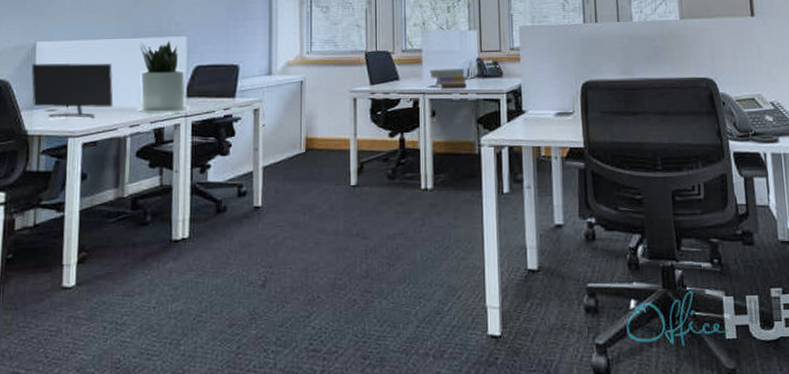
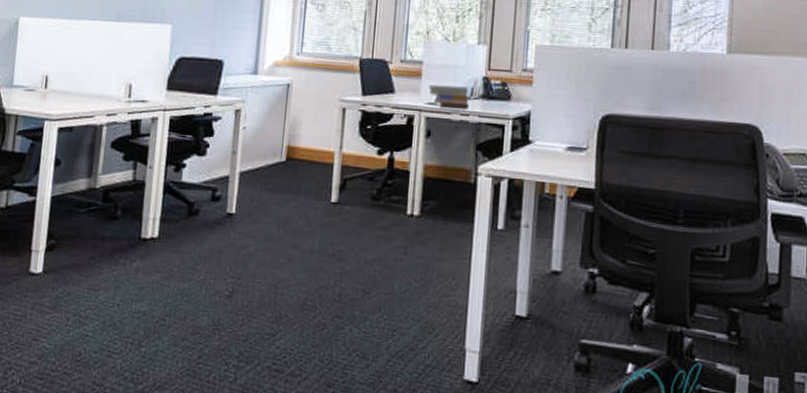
computer monitor: present [31,62,114,119] -> none [11,39,94,103]
planter: present [138,40,190,115] -> none [116,26,169,106]

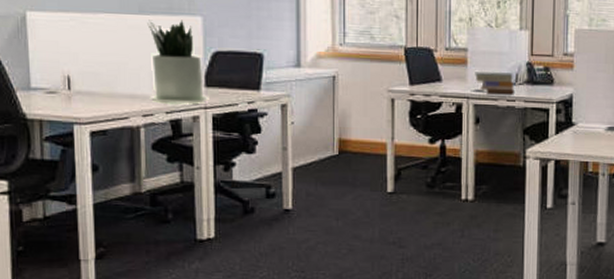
planter: none [116,26,169,106] -> present [147,20,209,105]

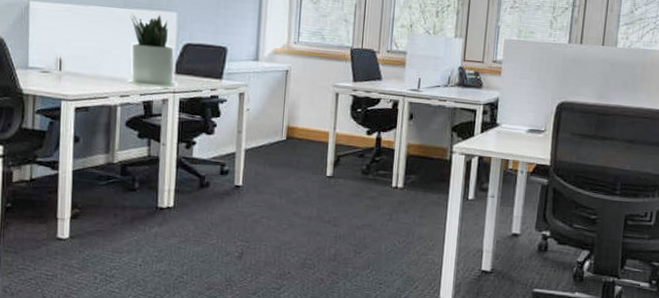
books: present [475,71,515,96] -> none [411,73,447,97]

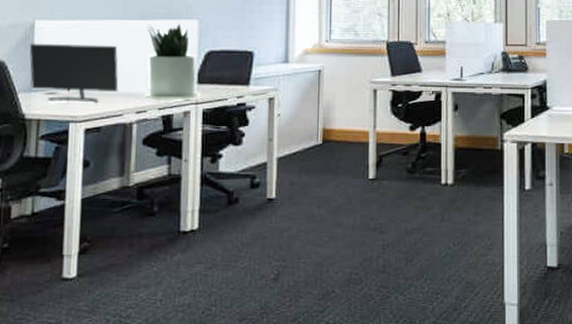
computer monitor: none [25,22,105,84] -> present [29,43,119,103]

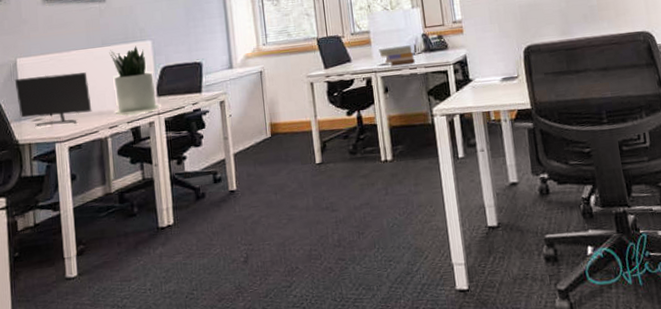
books: none [453,62,492,84] -> present [378,45,416,67]

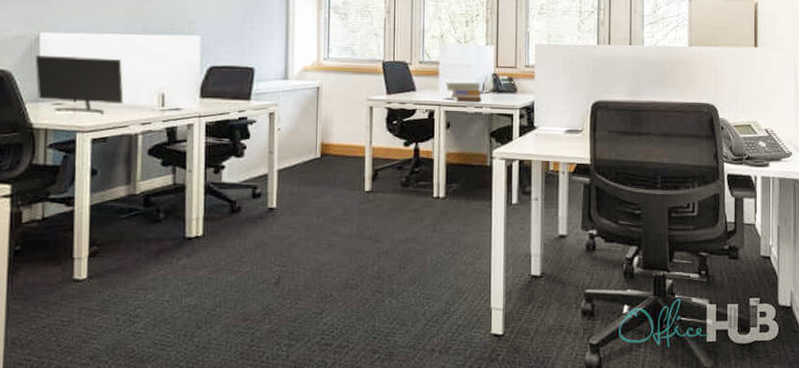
planter: present [109,45,161,116] -> none [149,39,203,114]

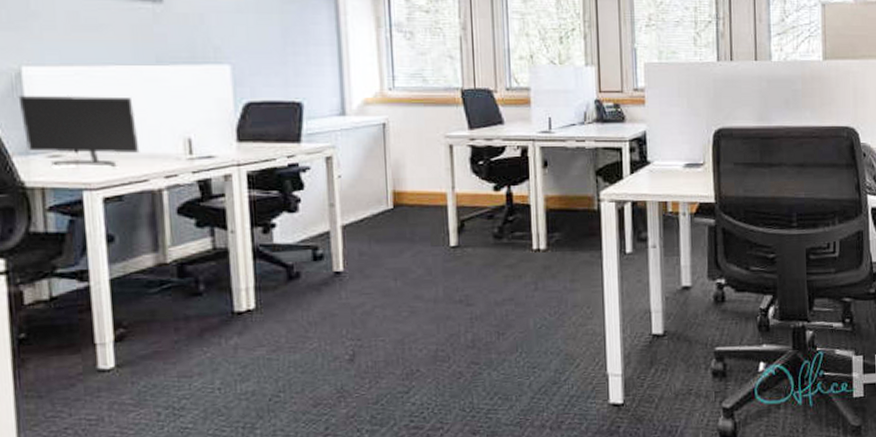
books: present [446,82,483,103] -> none [539,112,585,137]

